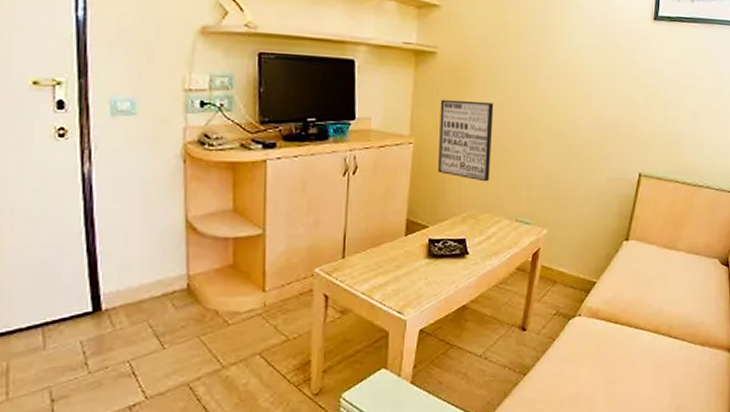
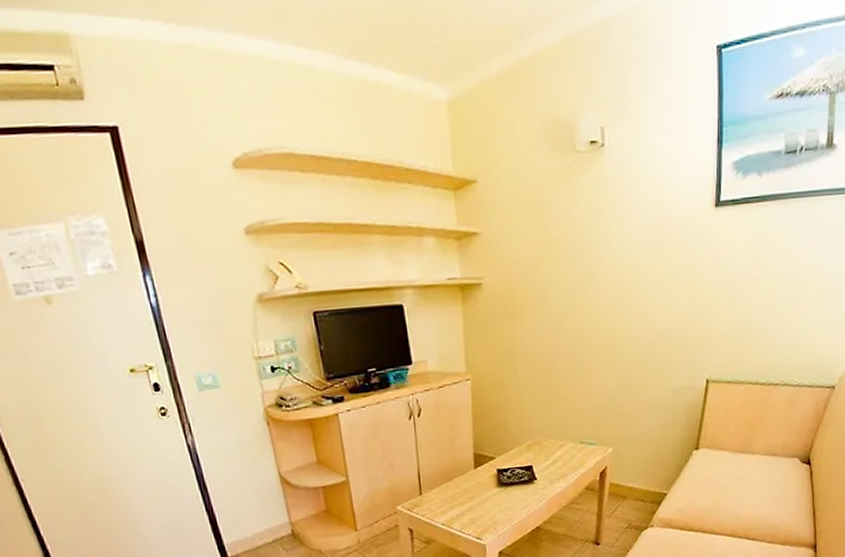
wall art: present [438,99,494,182] -> none [492,328,550,409]

